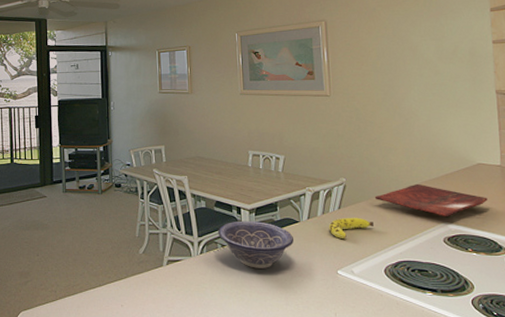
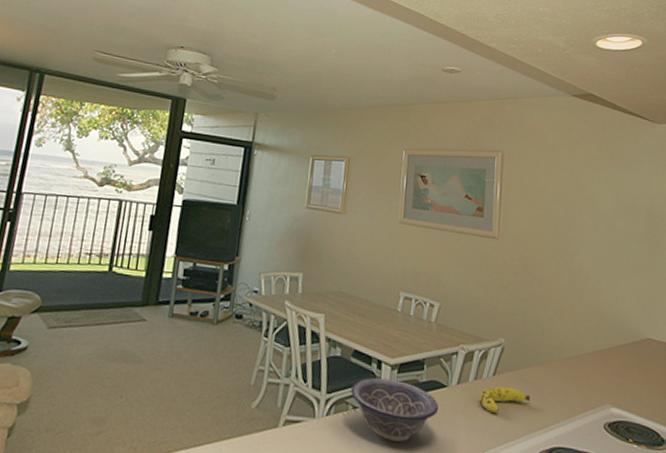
cutting board: present [374,183,488,216] -> none [534,354,654,398]

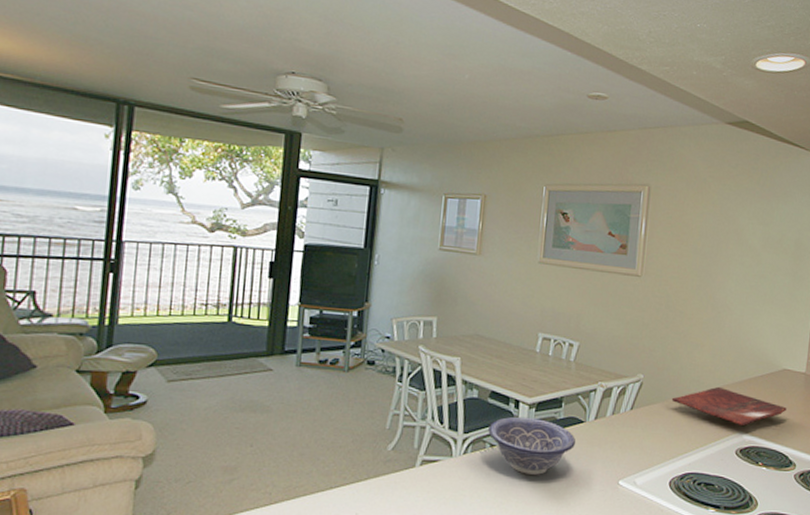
fruit: present [479,386,530,413] -> none [616,420,666,444]
cutting board: none [534,354,654,398] -> present [671,386,787,426]

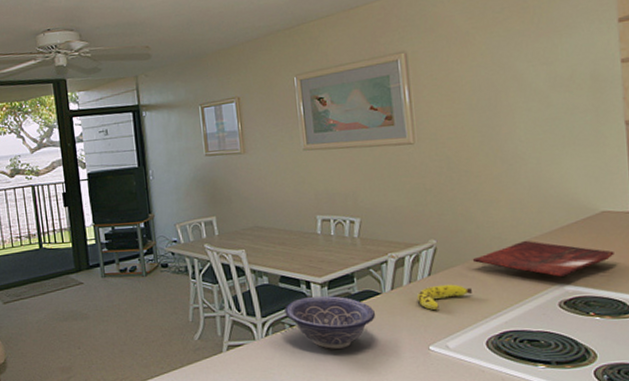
fruit: none [616,420,666,444] -> present [416,284,472,310]

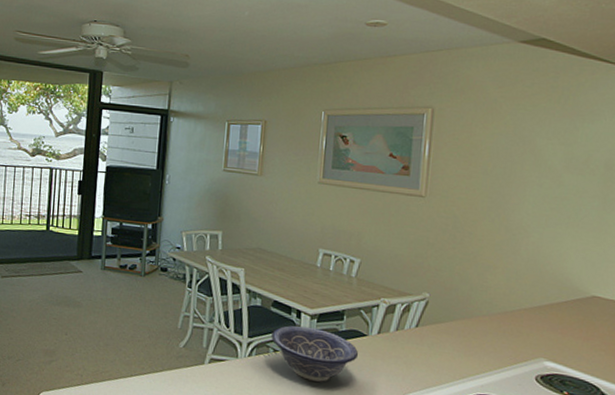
fruit: present [416,284,472,310] -> none [400,337,455,361]
cutting board: present [472,240,614,277] -> none [460,310,597,352]

